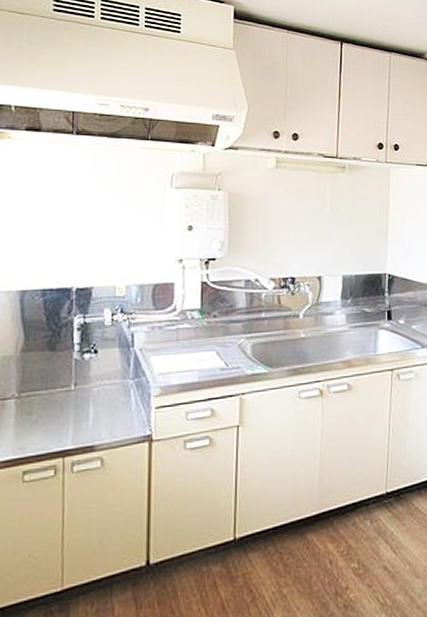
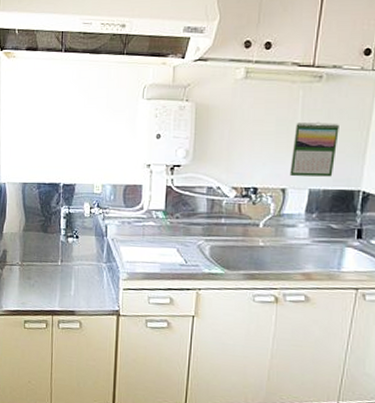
calendar: none [324,209,364,263] -> present [289,121,339,177]

